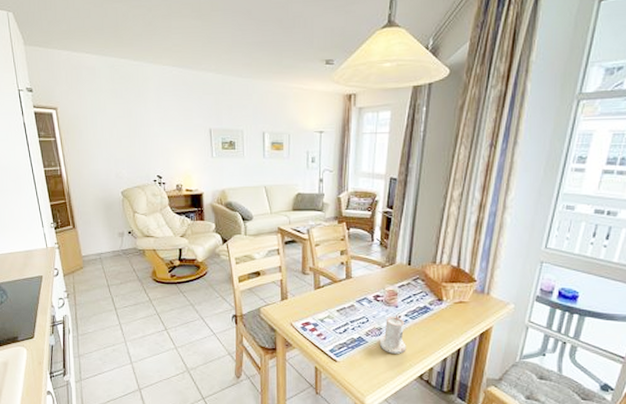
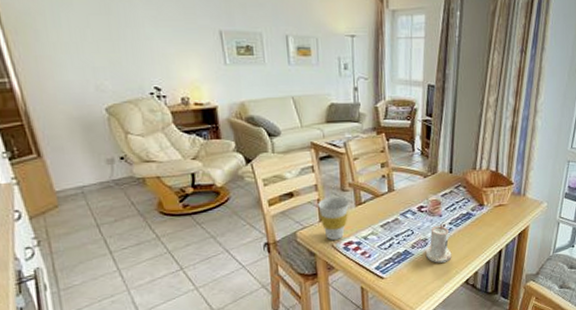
cup: none [281,279,310,319] -> present [318,196,350,240]

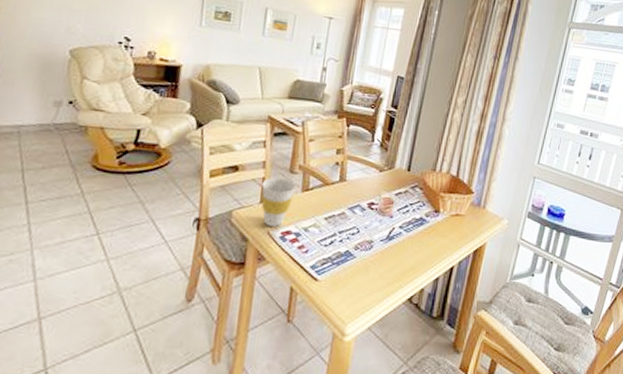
candle: present [425,224,452,263] -> none [368,227,399,272]

